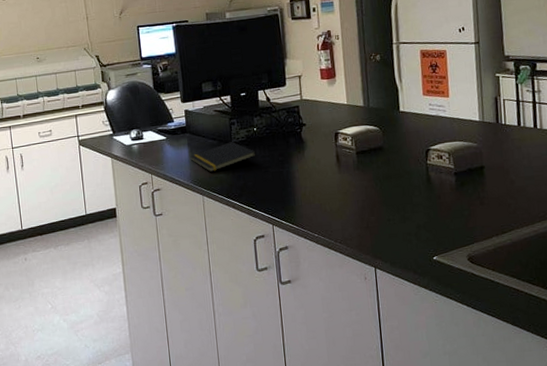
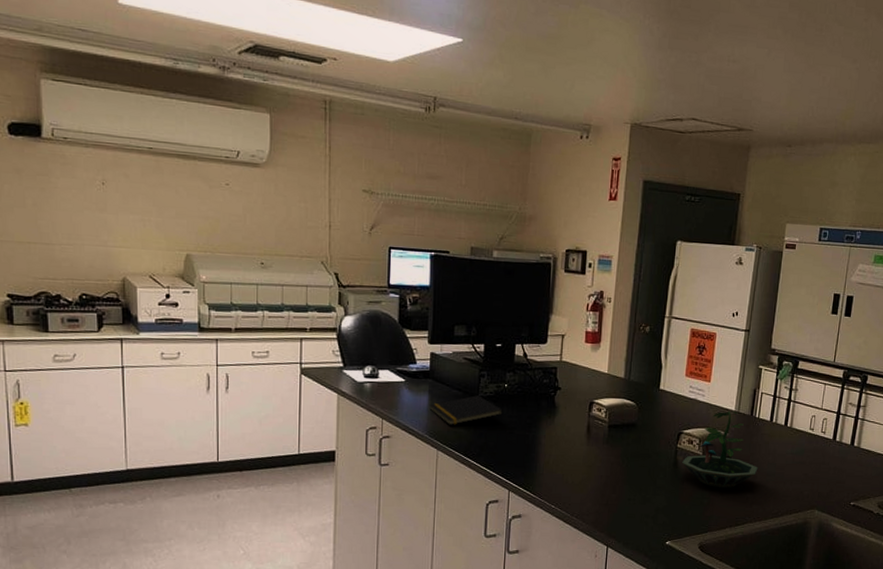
terrarium: none [435,121,515,198] -> present [682,411,758,489]

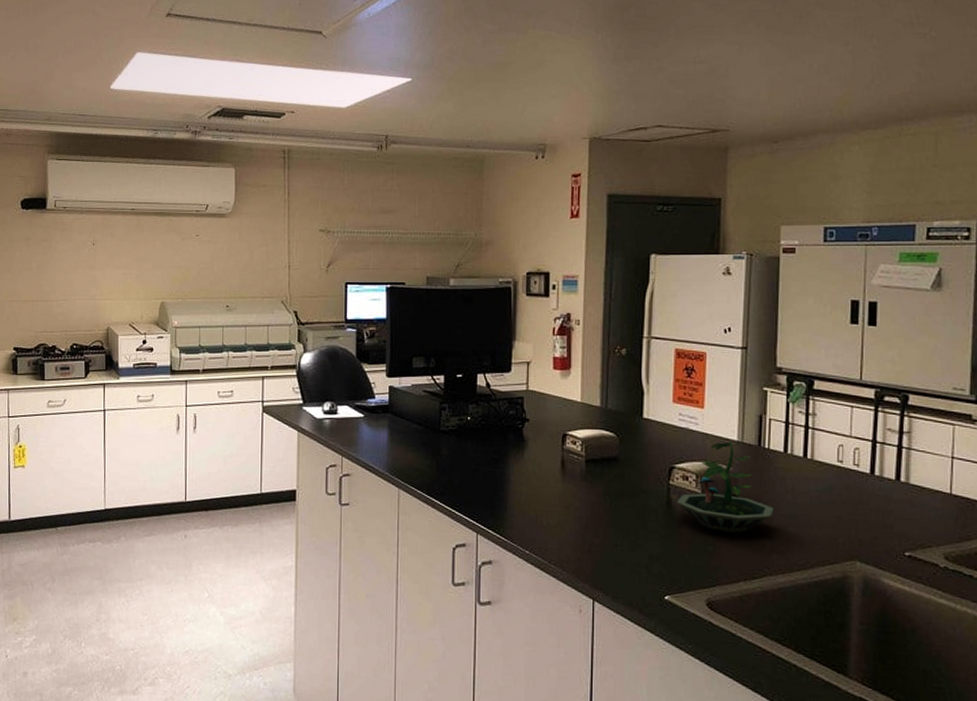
notepad: present [429,395,503,425] -> none [389,430,467,462]

